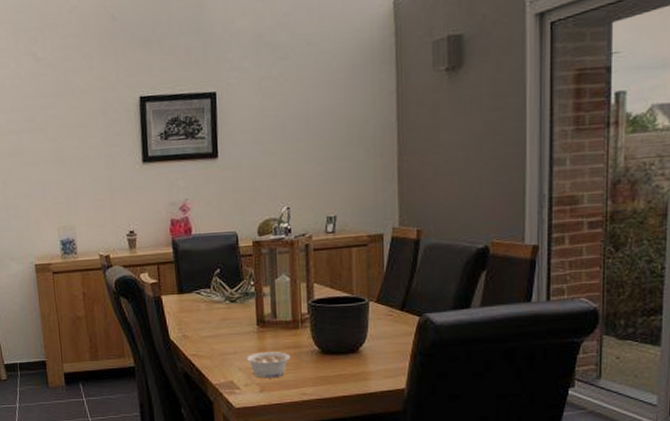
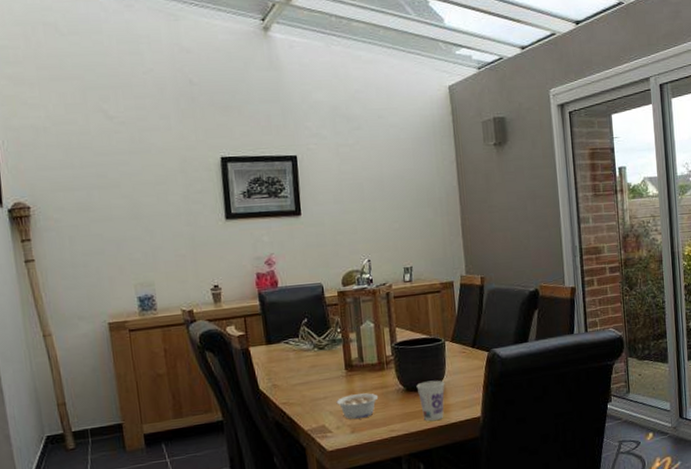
cup: none [333,344,366,389] -> present [416,380,445,421]

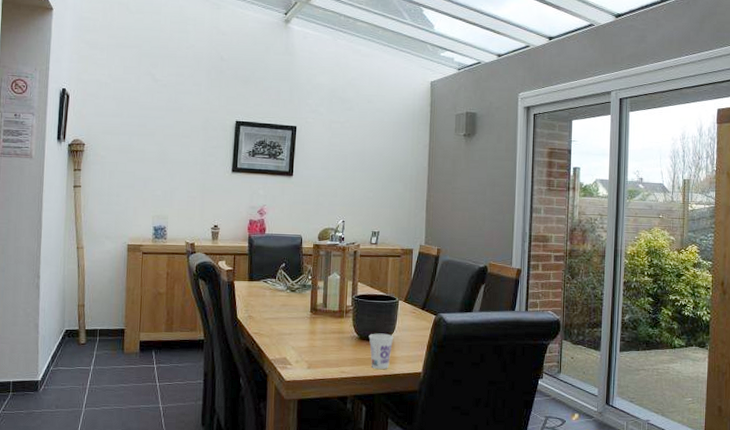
legume: present [336,393,379,420] -> none [299,335,335,357]

